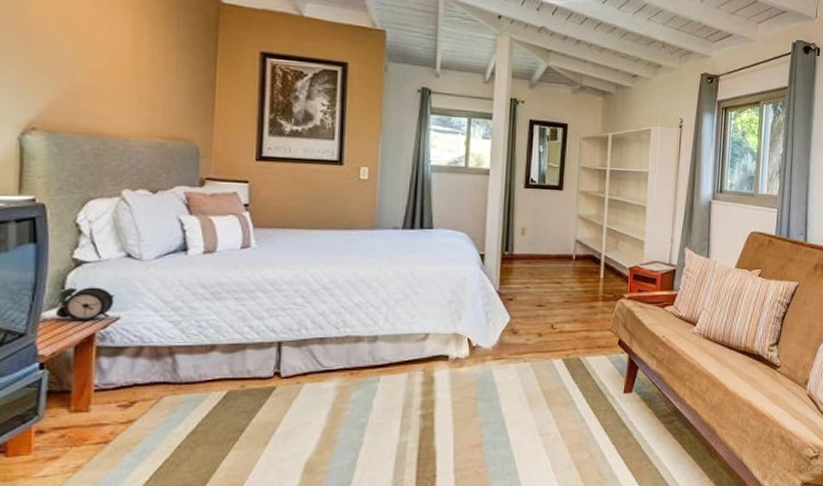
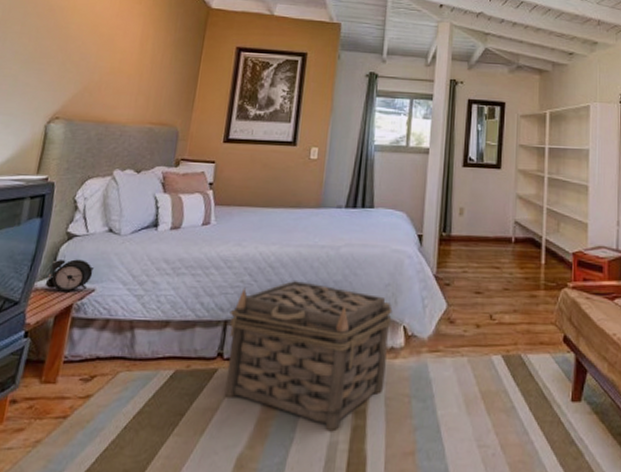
basket: none [283,301,456,434] -> present [224,281,393,432]

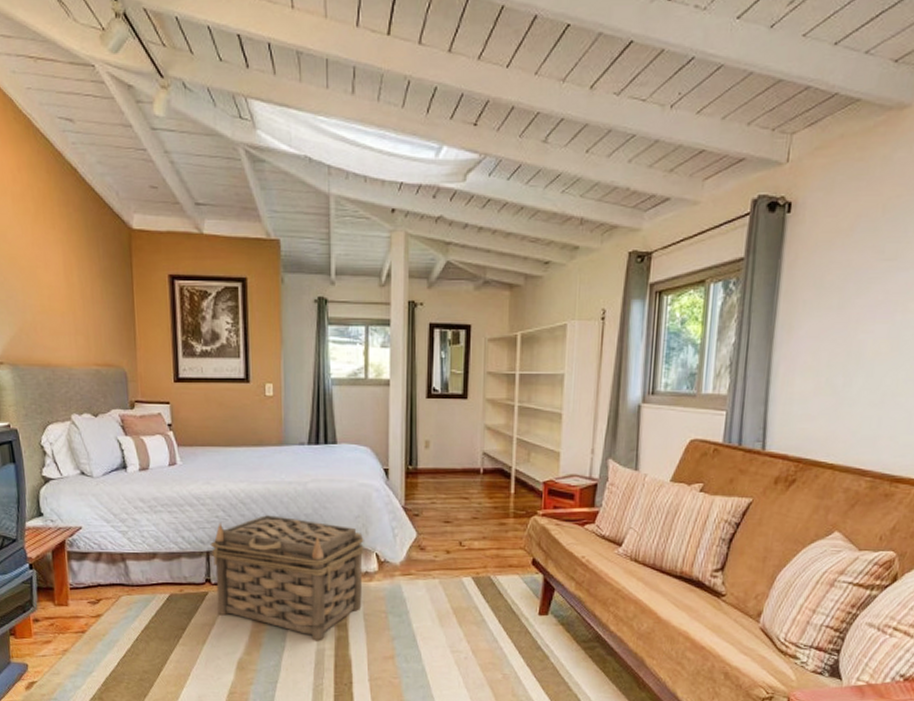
alarm clock: present [44,259,94,293] -> none [35,501,76,530]

